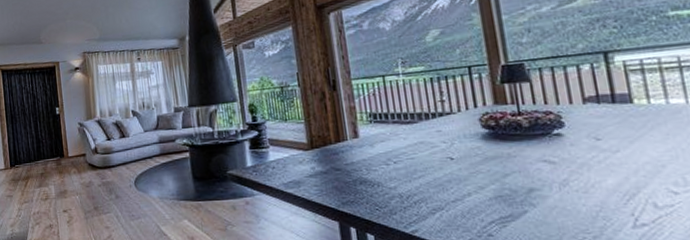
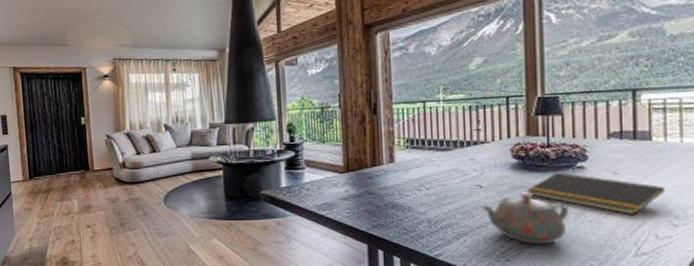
teapot: none [454,163,552,218] -> present [481,192,570,245]
notepad: none [501,140,657,183] -> present [526,172,665,215]

